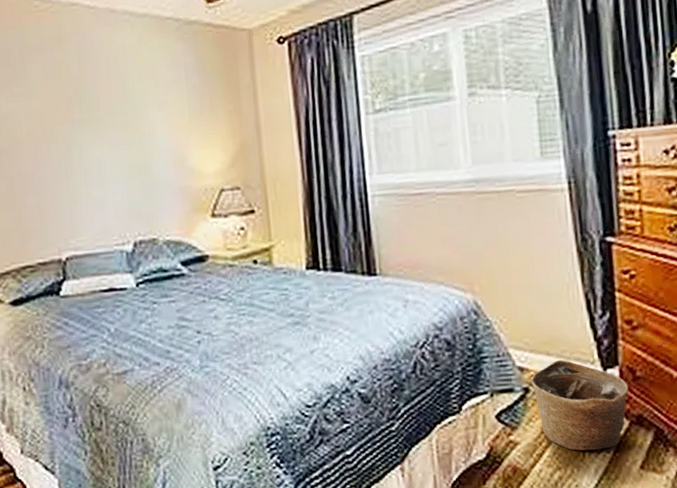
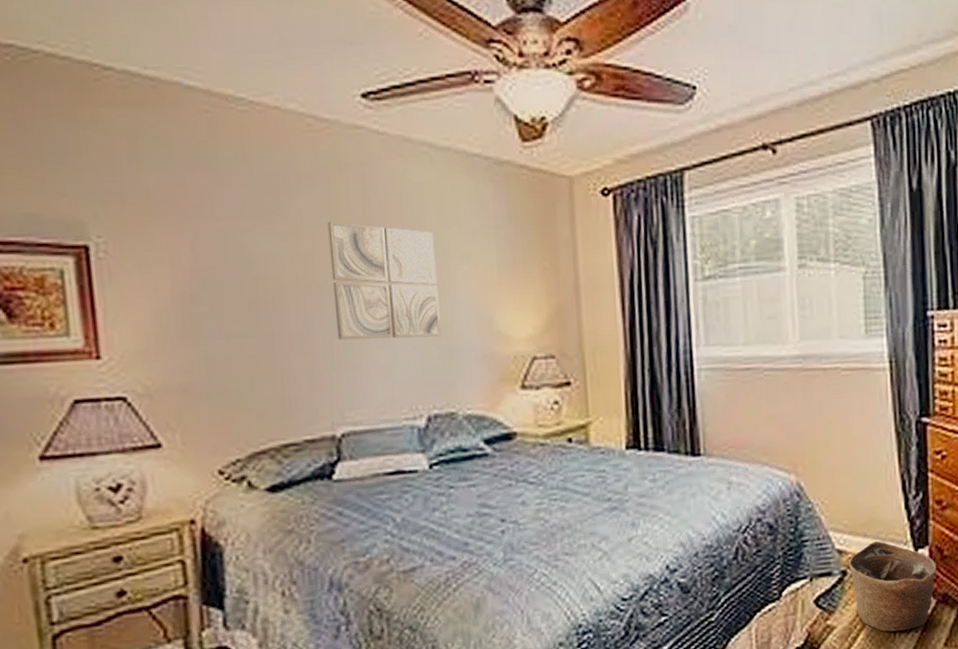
wall art: none [52,83,144,180] -> present [327,222,442,340]

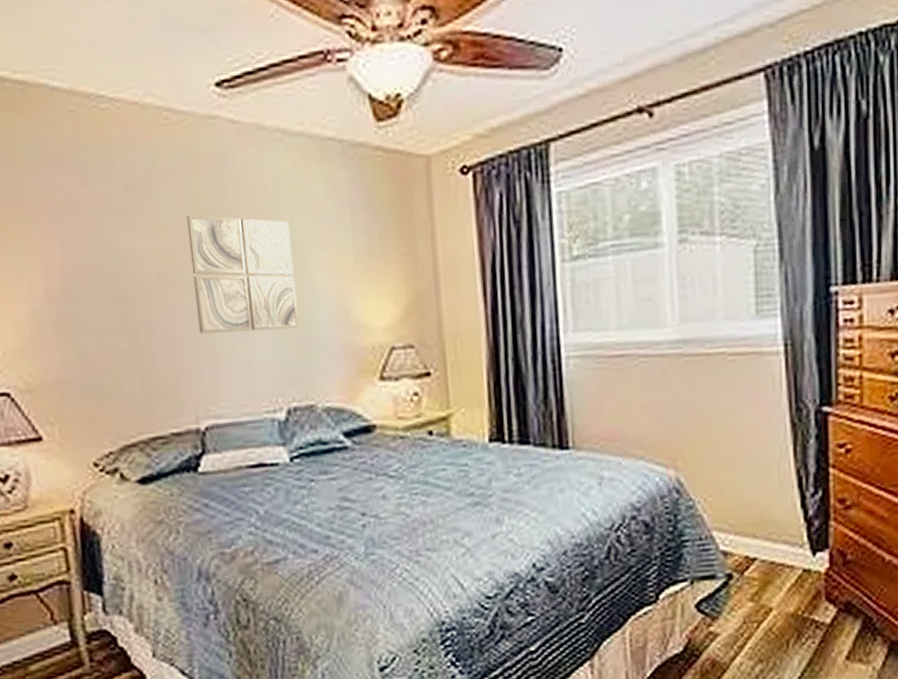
basket: present [848,540,937,632] -> none [734,542,839,642]

